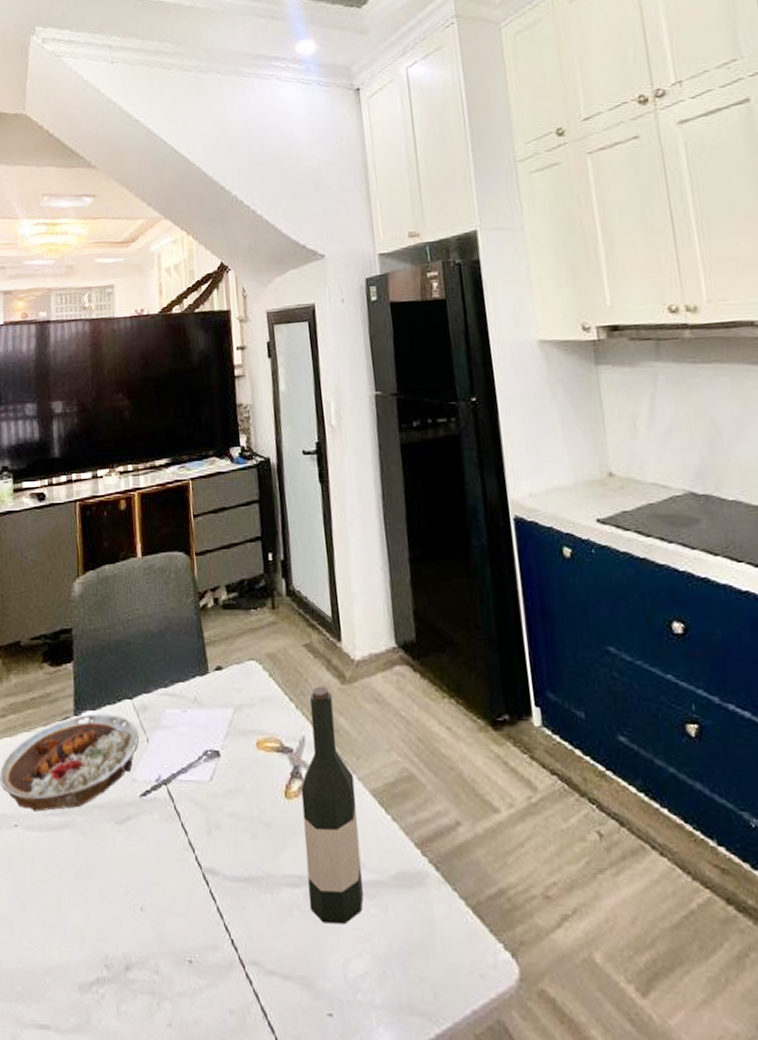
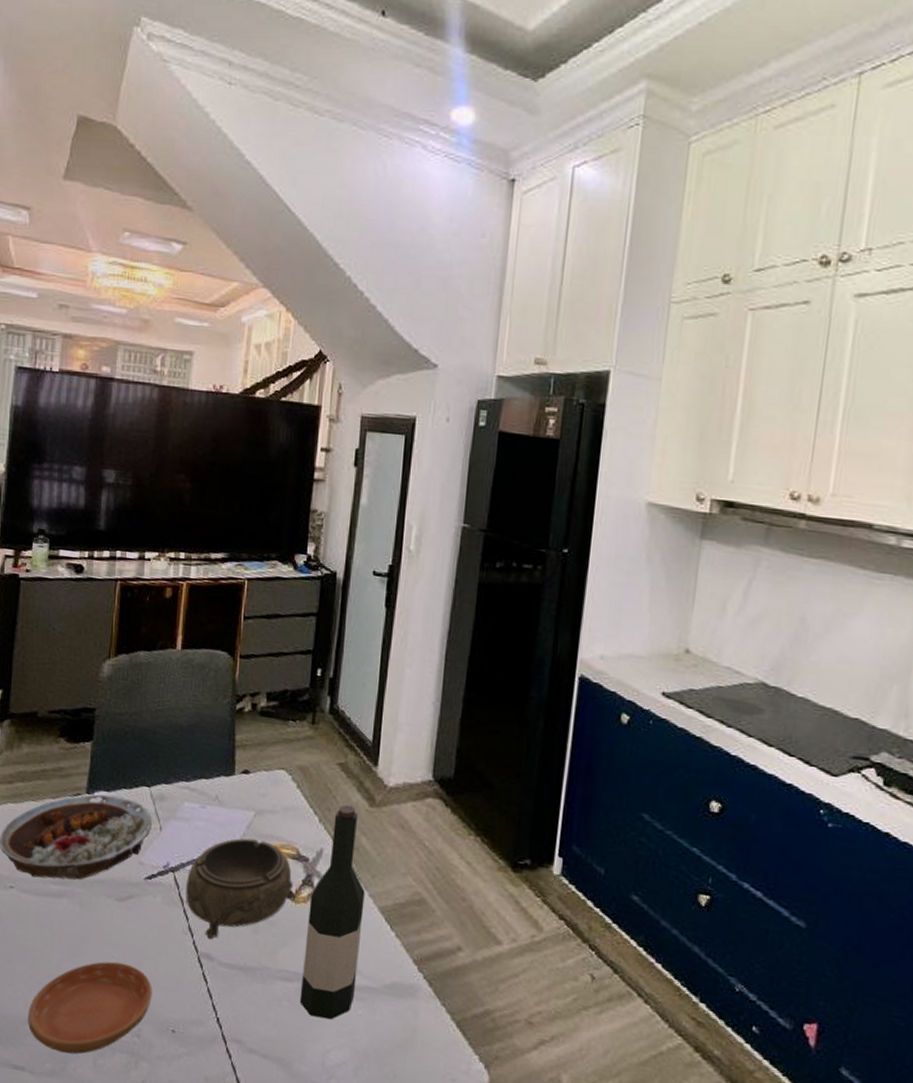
saucer: none [46,891,165,1004] -> present [27,961,153,1055]
decorative bowl: none [179,737,288,853] -> present [186,838,297,940]

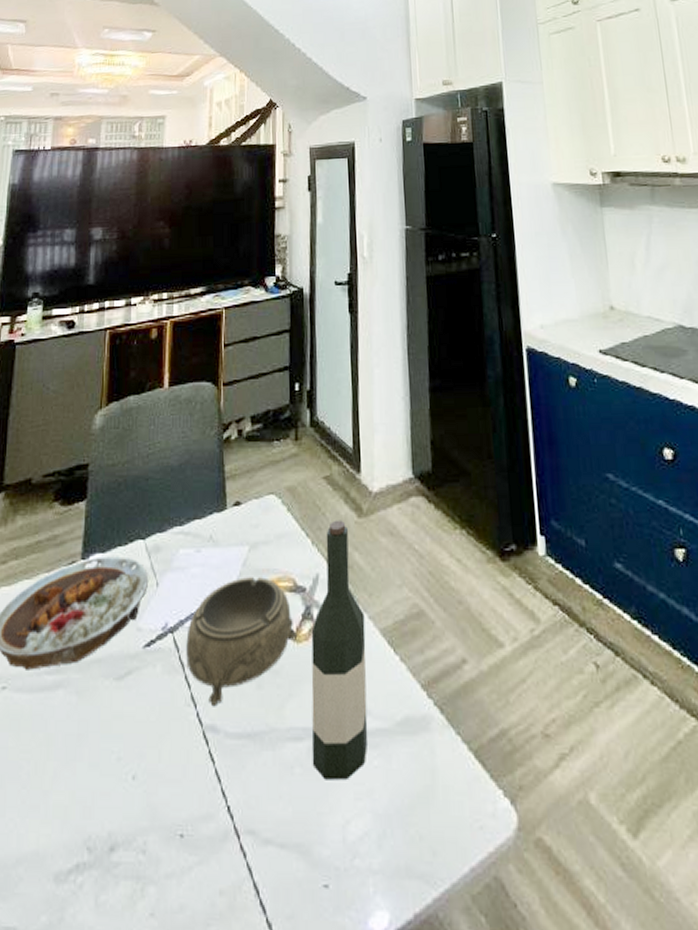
saucer: present [27,961,153,1055] -> none [20,757,157,896]

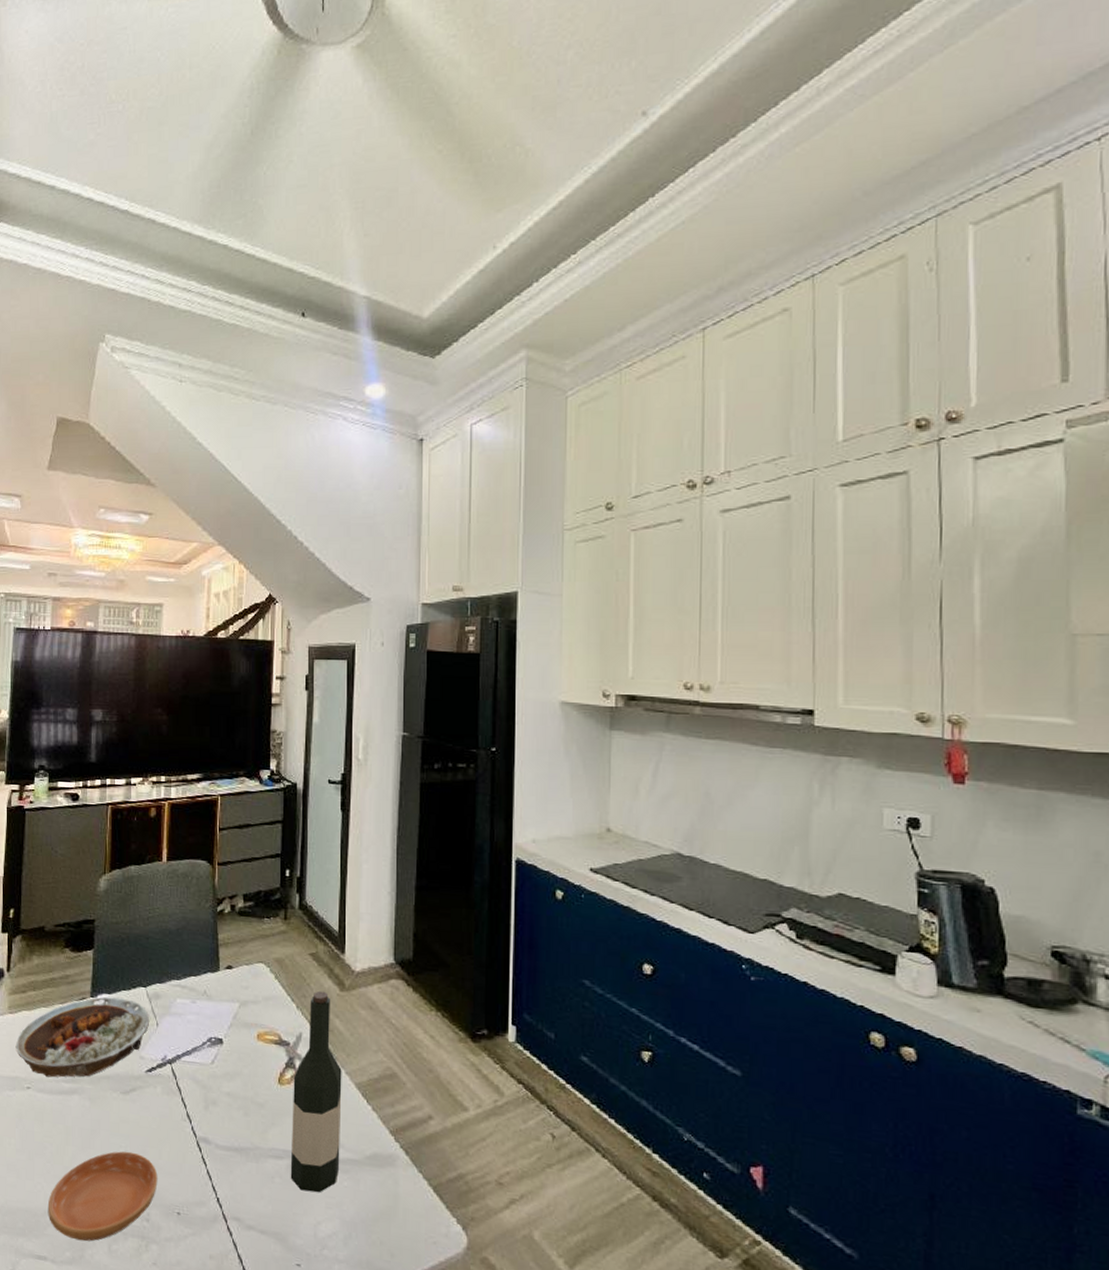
saucer: none [20,757,157,896] -> present [47,1151,158,1242]
decorative bowl: present [186,577,298,707] -> none [183,1027,281,1125]

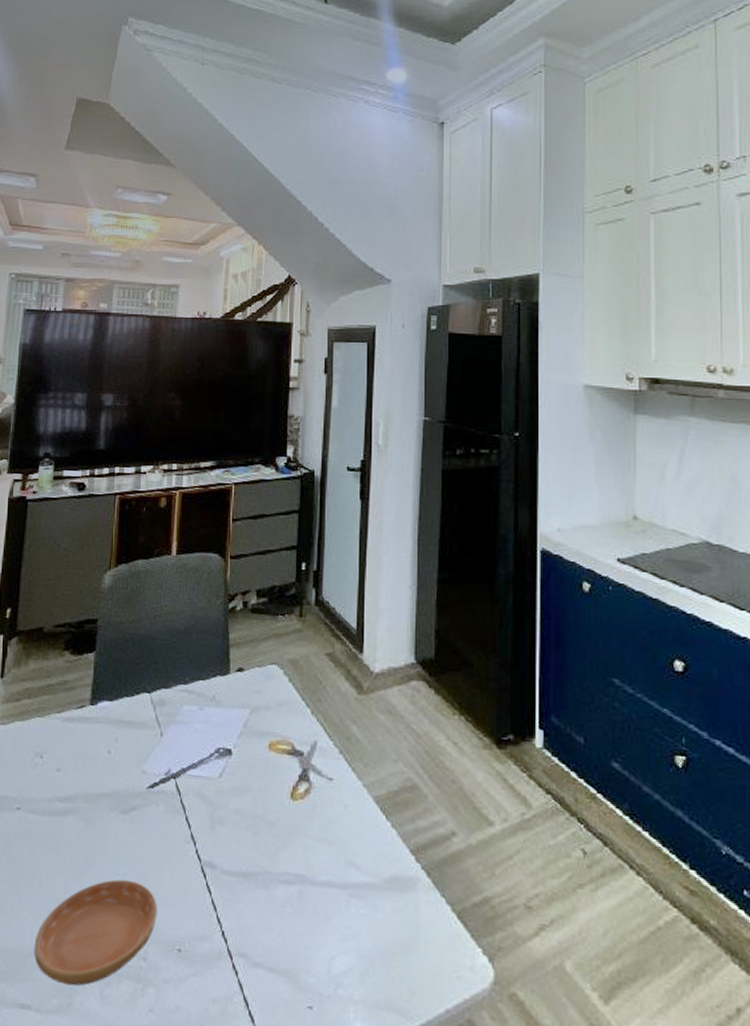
plate: present [16,997,149,1078] -> none [7,704,153,797]
wine bottle: present [290,990,342,1193] -> none [302,694,359,923]

